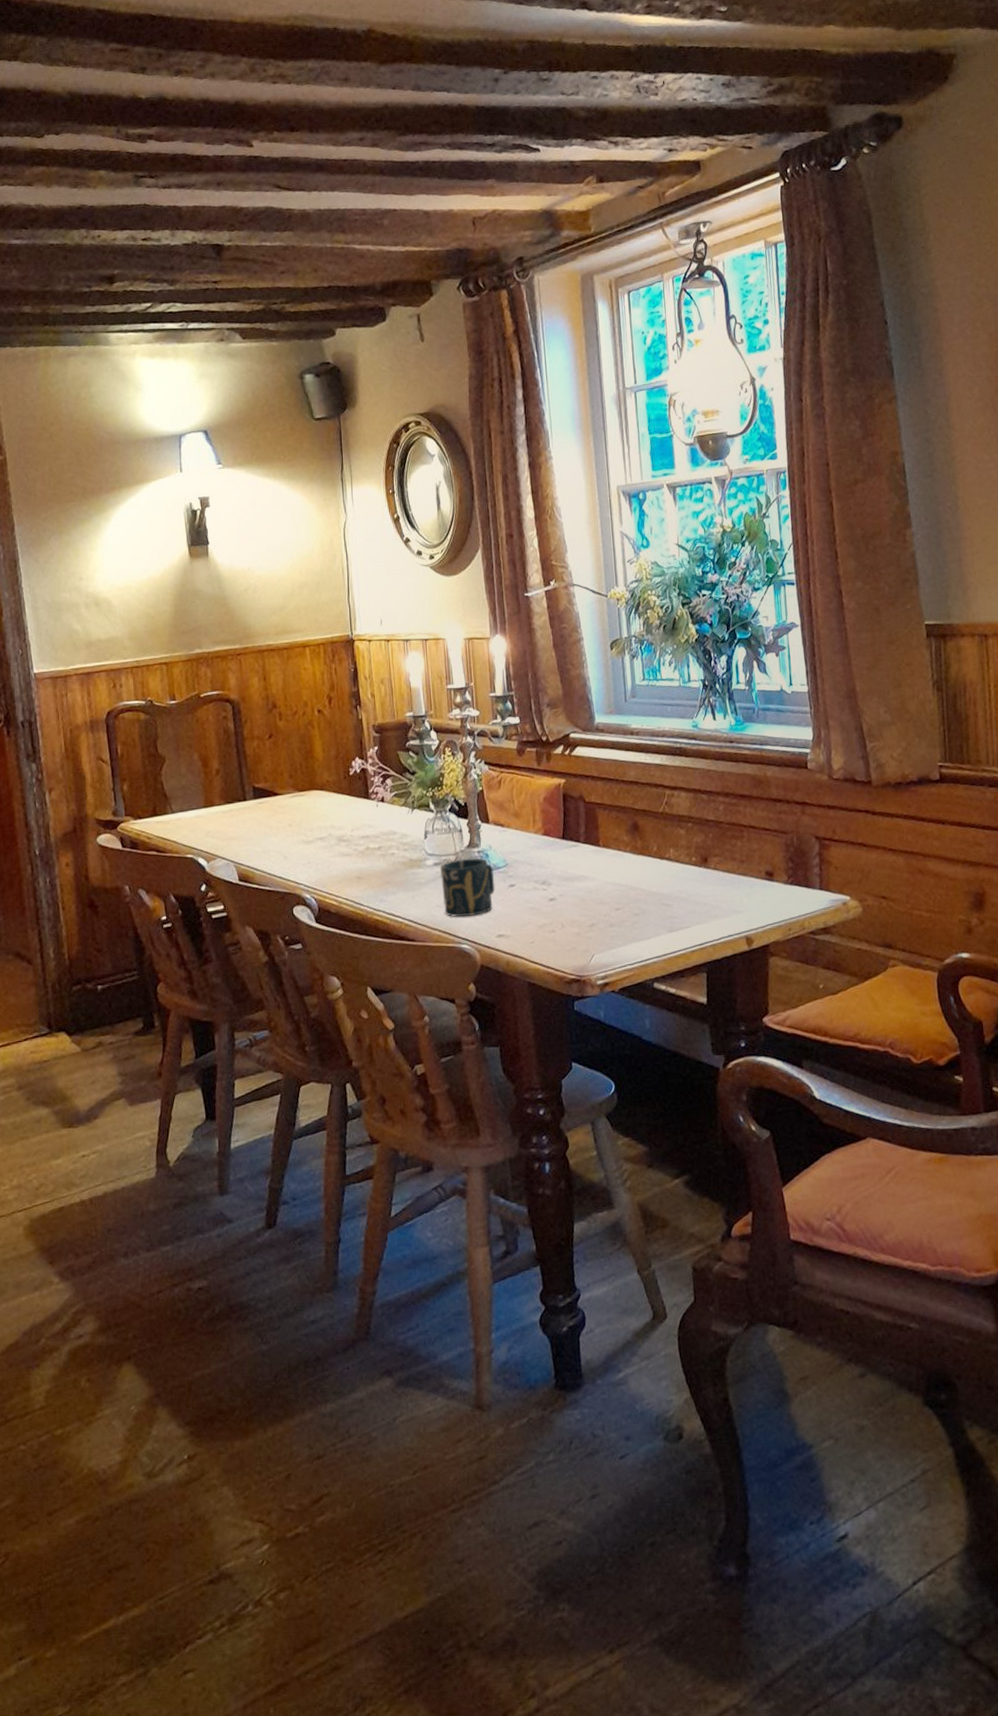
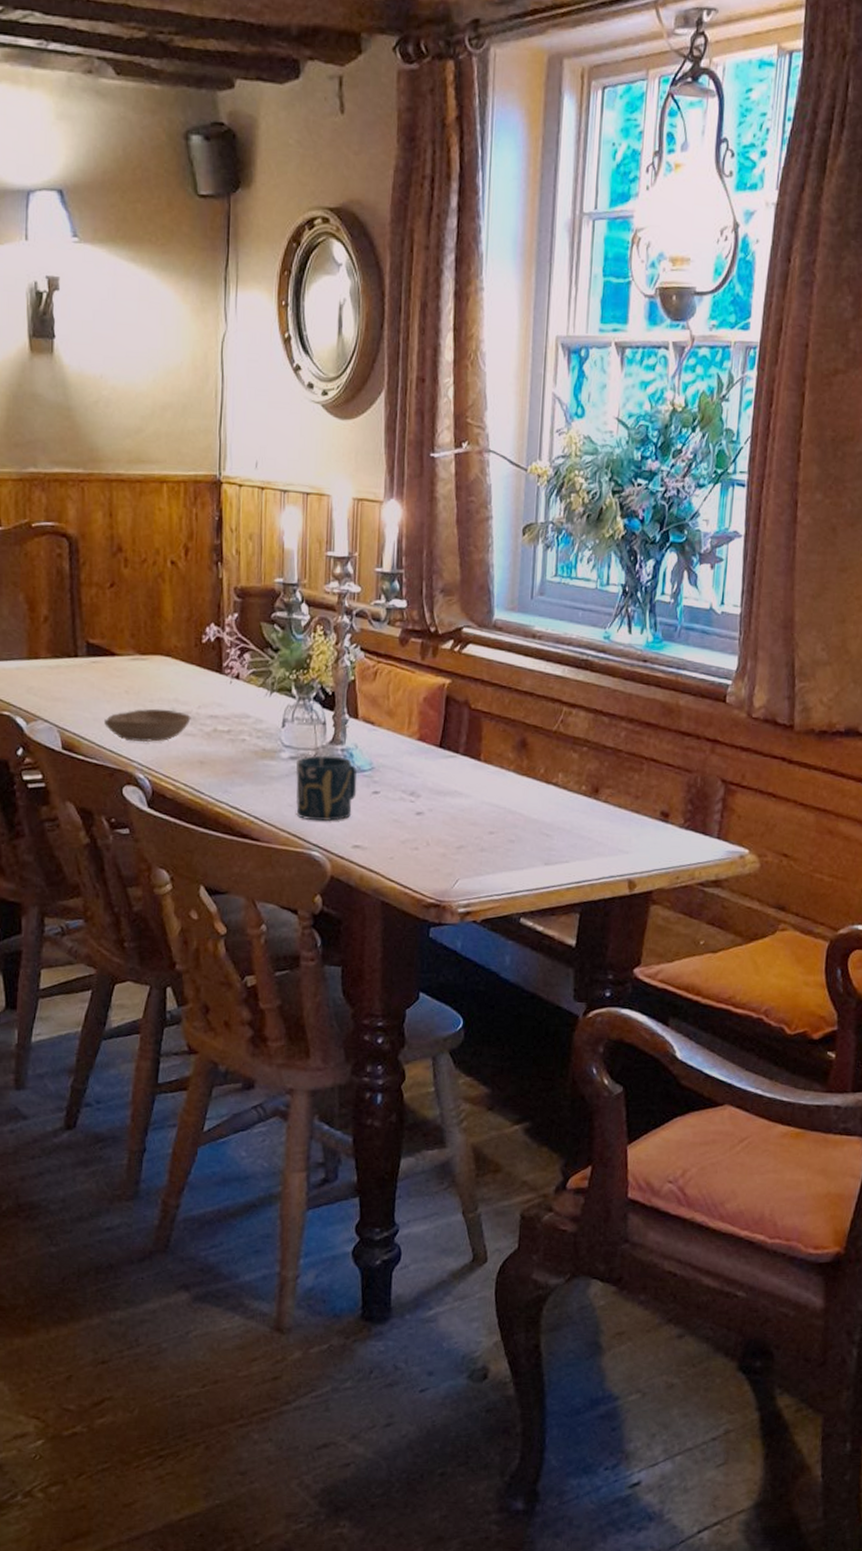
bowl: none [273,835,346,867] -> present [104,708,191,743]

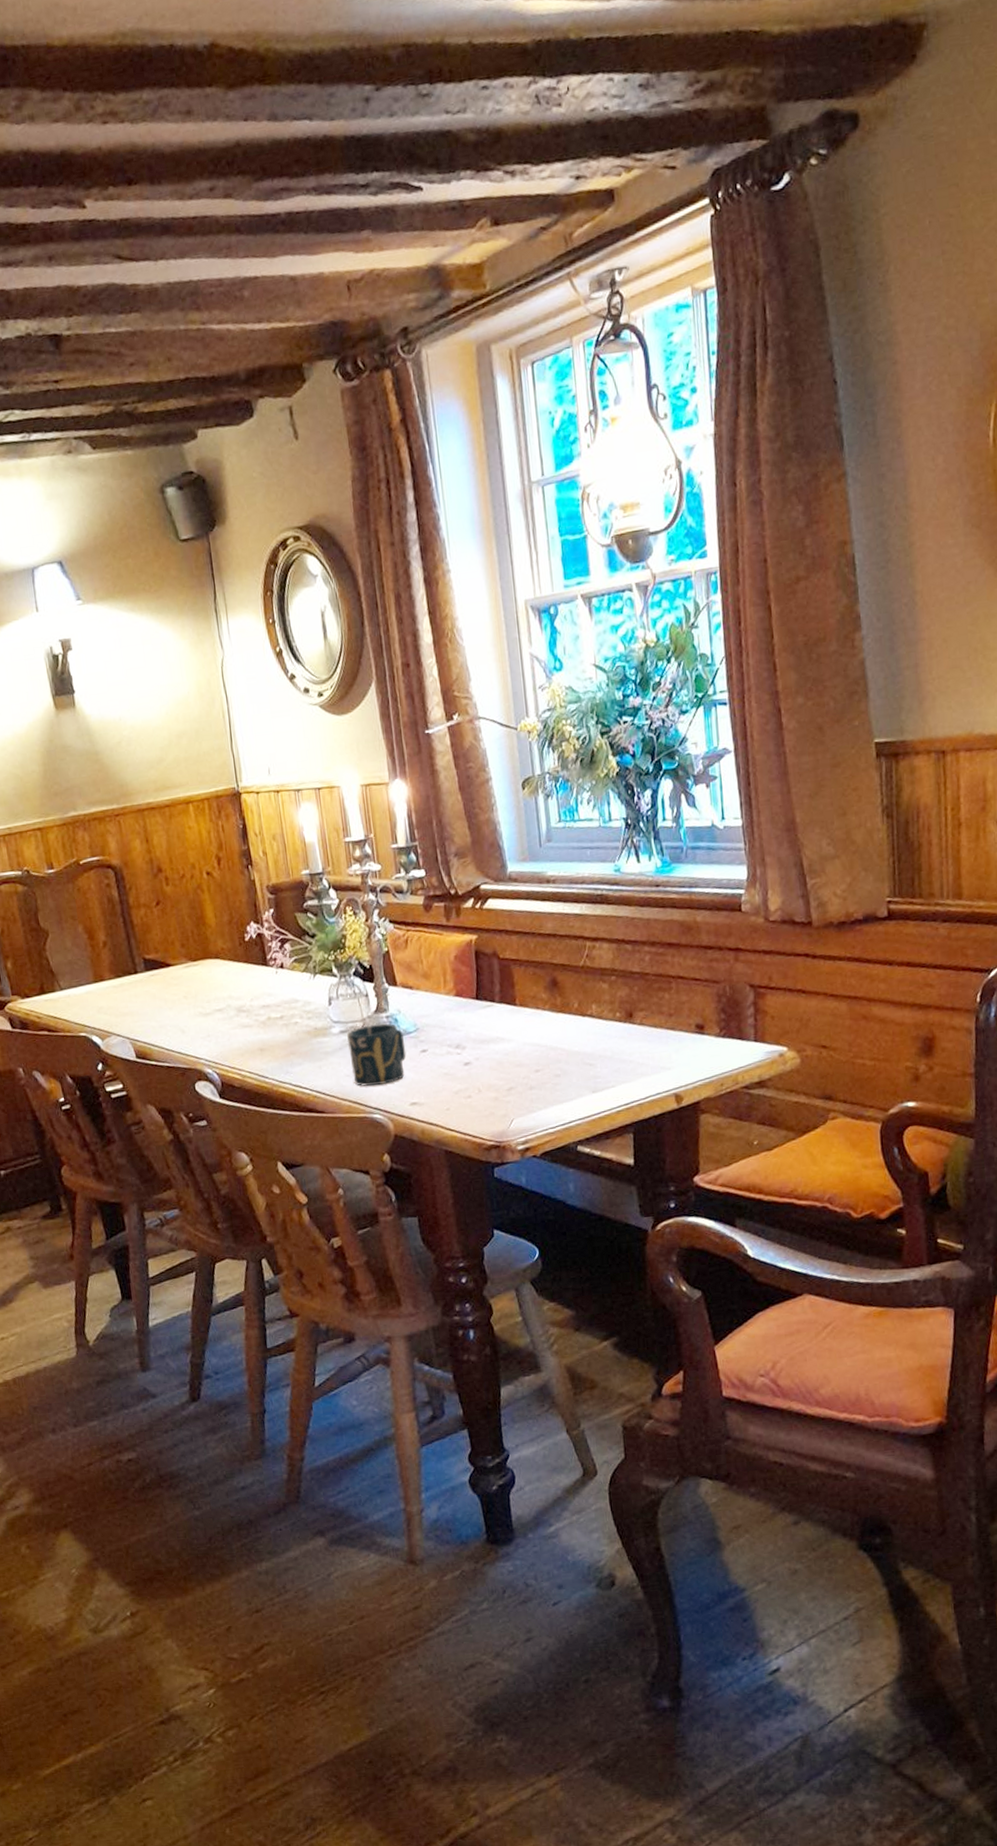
bowl: present [104,708,191,743] -> none [169,1006,246,1041]

